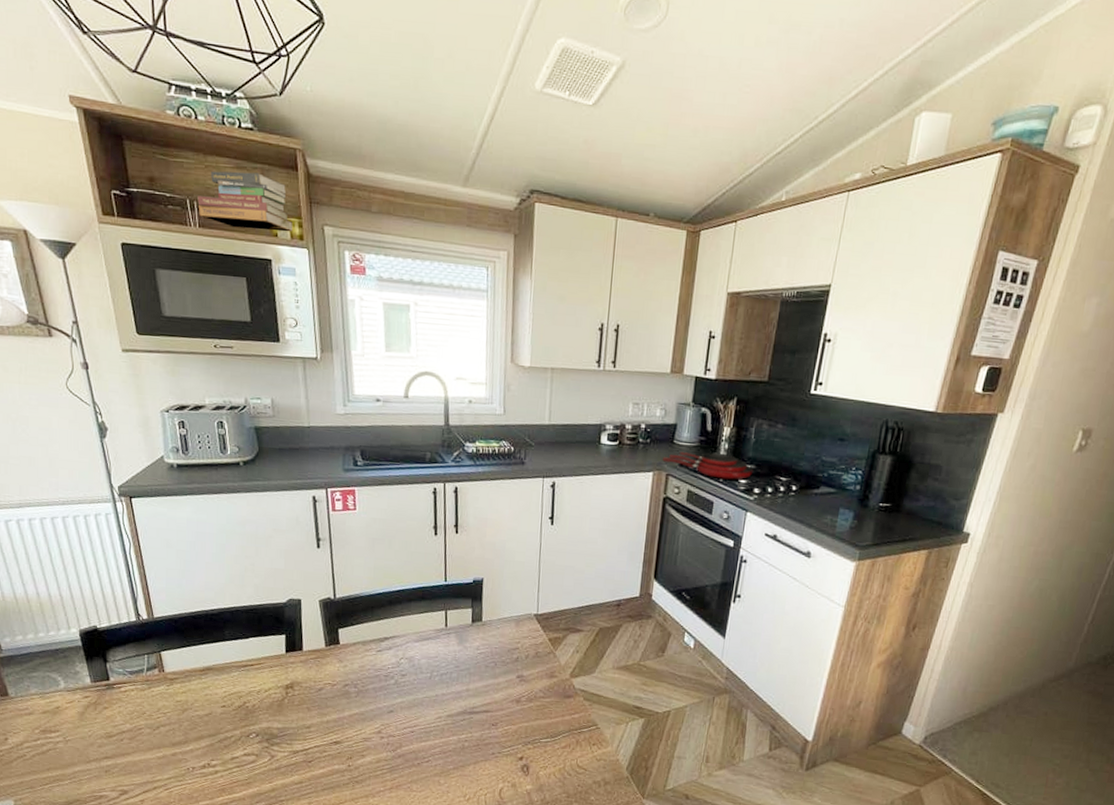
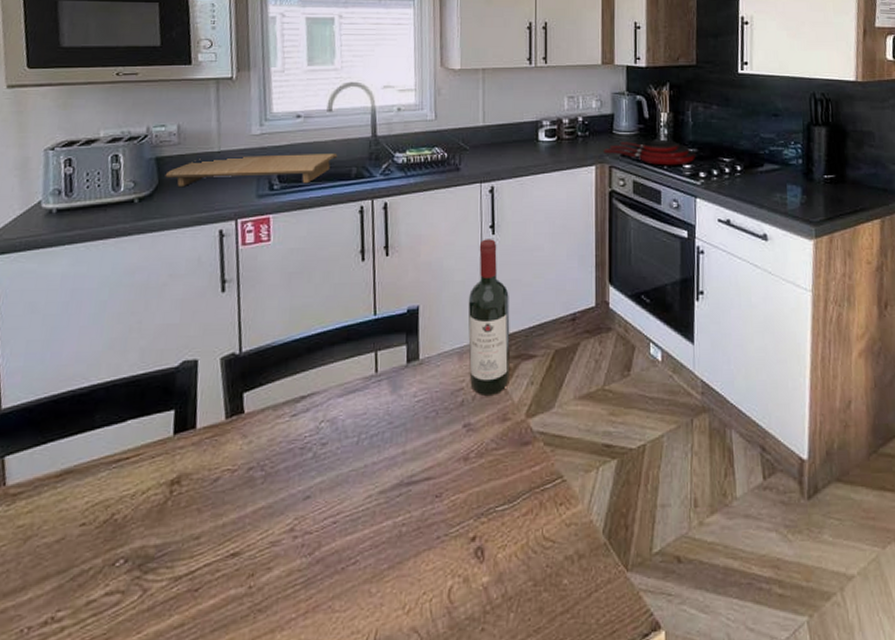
cutting board: none [264,432,414,463] -> present [165,154,338,188]
wine bottle: none [524,528,563,657] -> present [467,239,511,396]

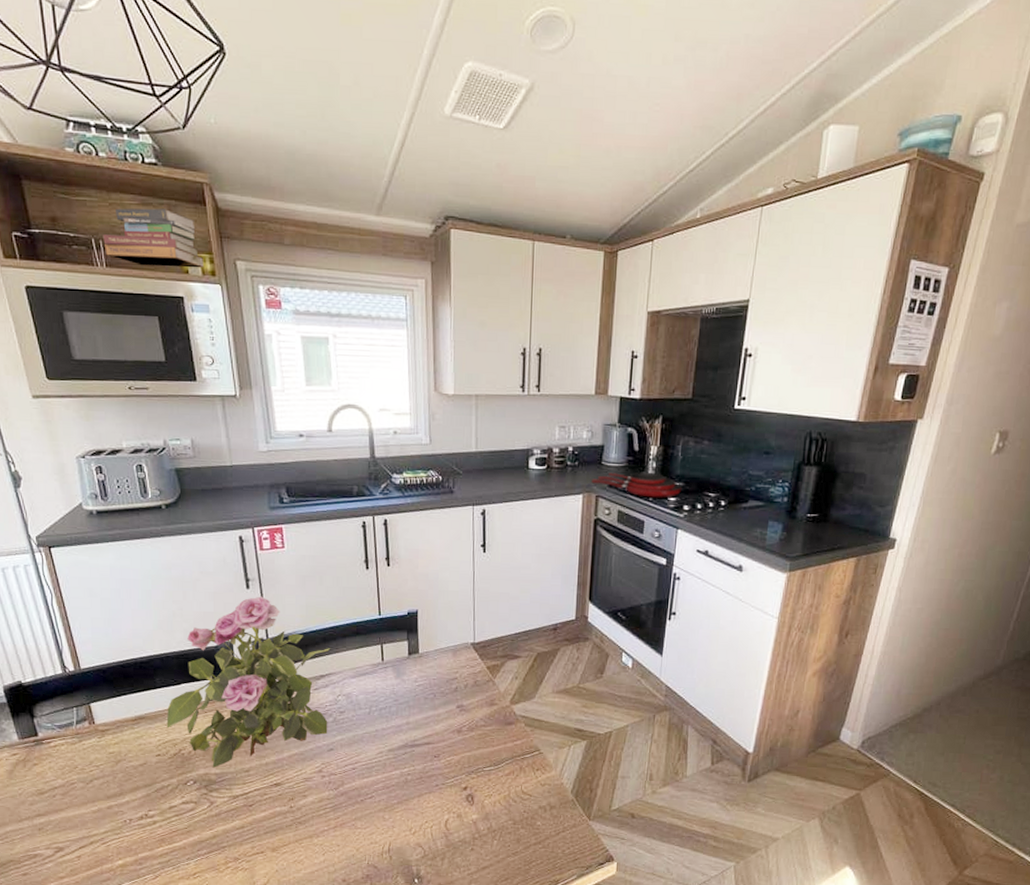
flower bouquet: none [99,300,316,537] -> present [166,596,331,768]
cutting board: present [165,154,338,188] -> none [186,470,340,499]
wine bottle: present [467,239,511,396] -> none [461,556,498,685]

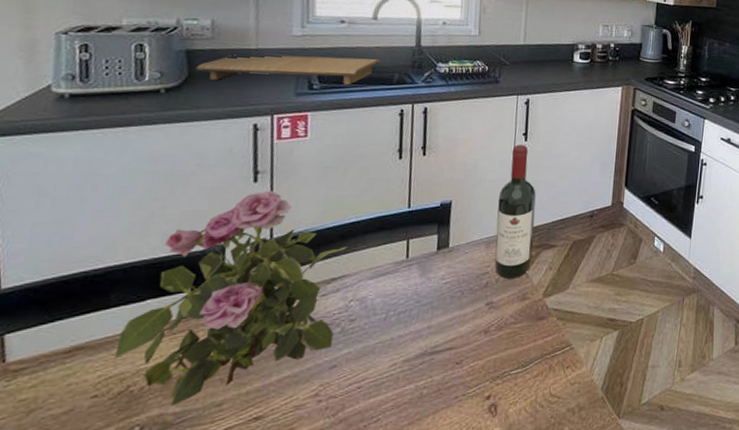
cutting board: none [186,470,340,499] -> present [195,54,381,86]
wine bottle: none [461,556,498,685] -> present [494,145,536,279]
frying pan: present [591,473,683,498] -> none [630,68,709,92]

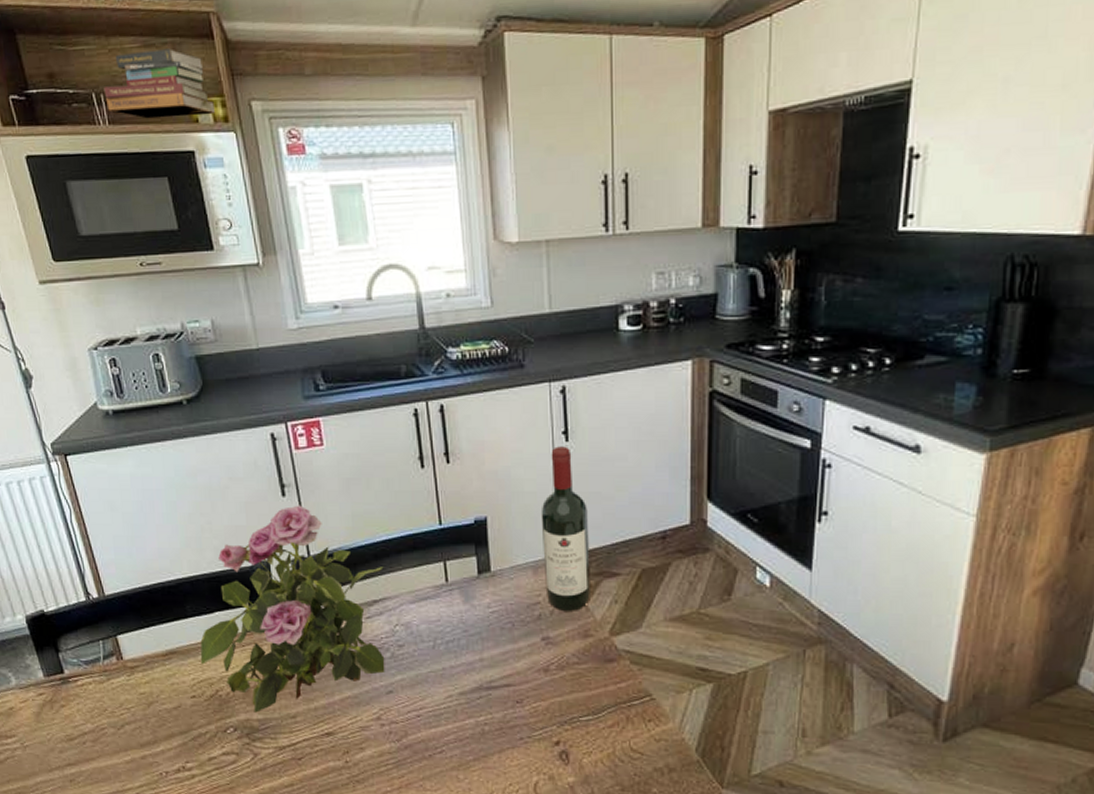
cutting board: present [195,54,381,86] -> none [208,350,384,388]

